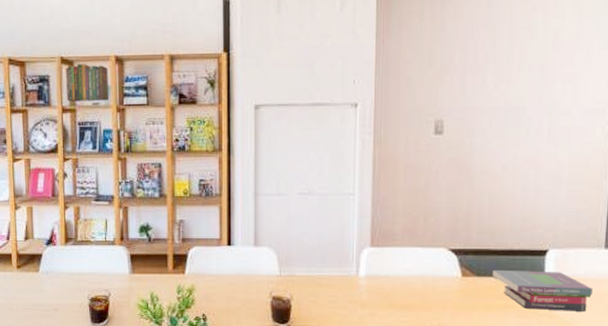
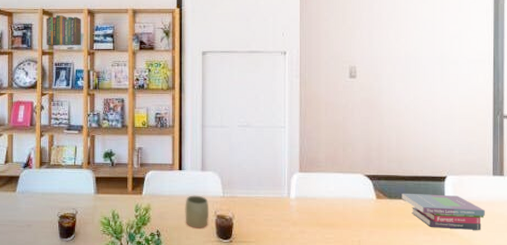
mug: none [235,274,264,312] -> present [185,195,210,229]

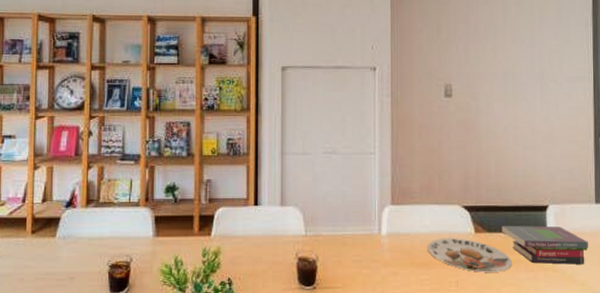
books: present [46,15,81,46] -> none [96,23,140,59]
mug: present [185,195,210,229] -> none [261,234,290,274]
plate: none [332,203,412,234] -> present [427,238,513,272]

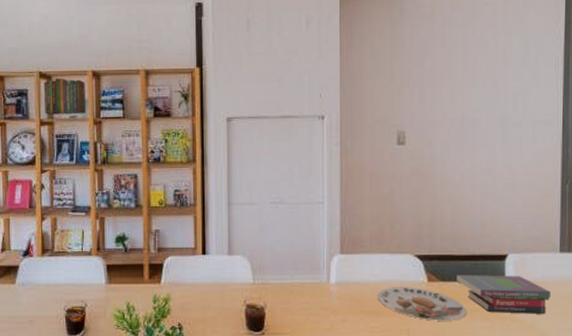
books: none [96,23,140,59] -> present [43,78,86,115]

